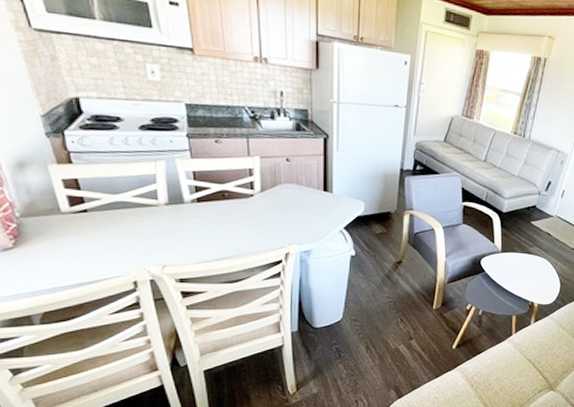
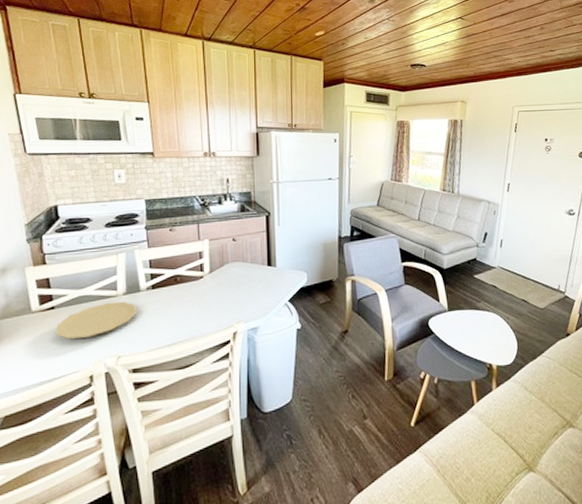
plate: none [91,211,182,244] -> present [55,301,138,339]

